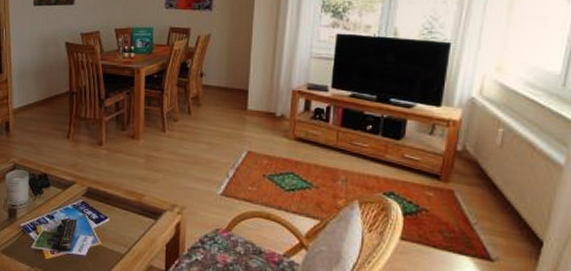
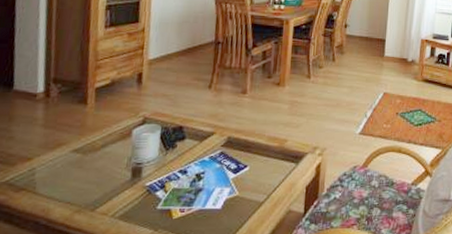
remote control: present [58,219,78,253] -> none [189,172,214,210]

